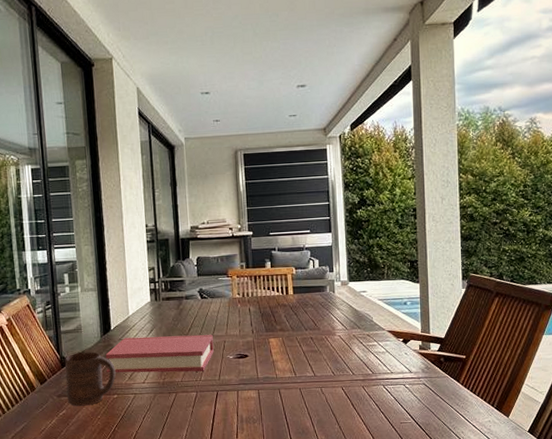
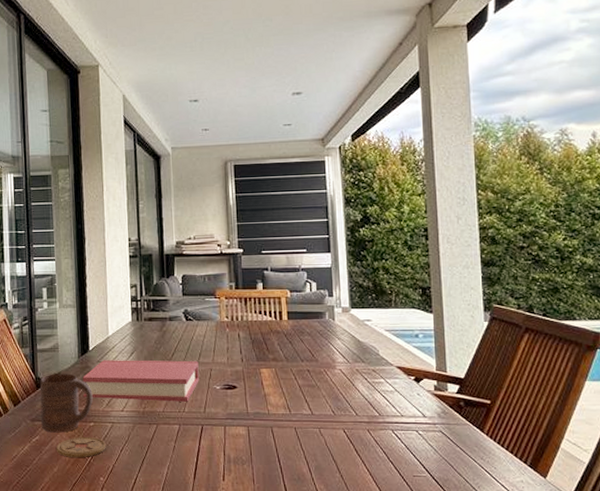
coaster: none [83,407,129,427] -> present [56,436,106,457]

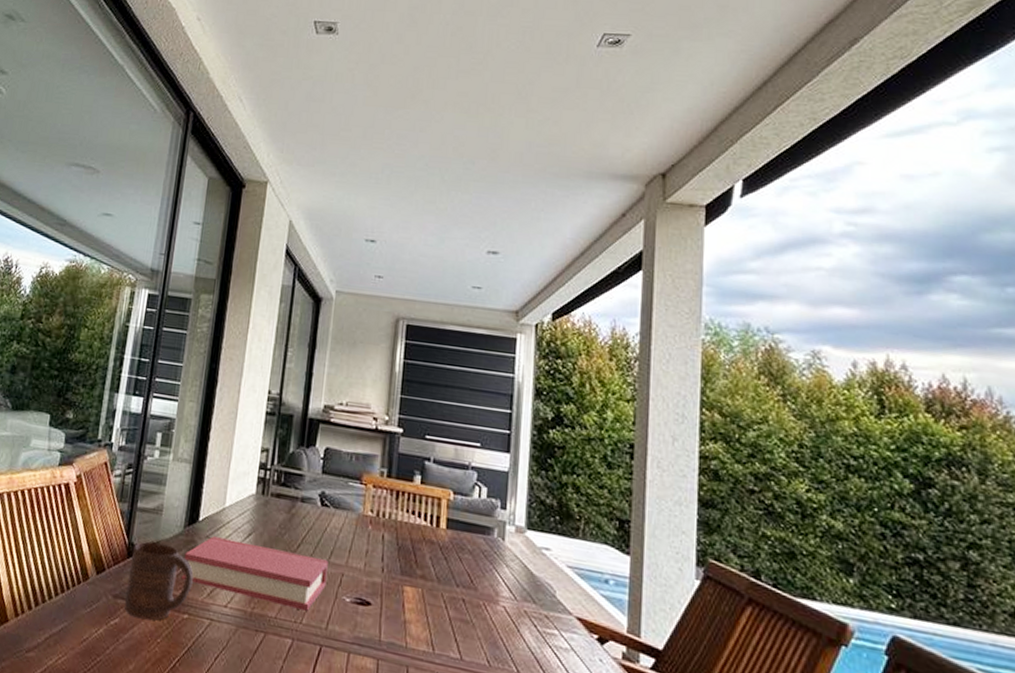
coaster: present [56,436,106,457] -> none [137,629,199,659]

